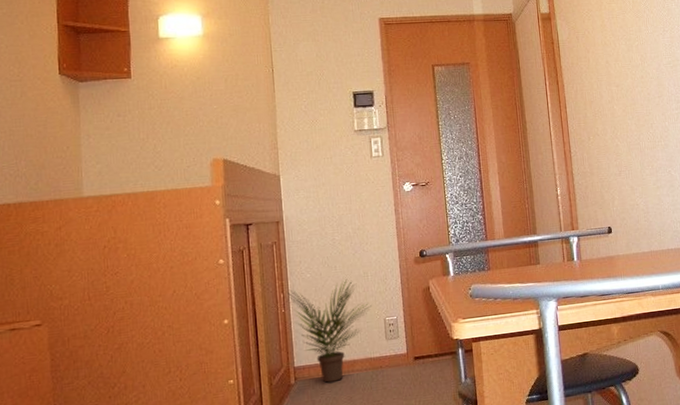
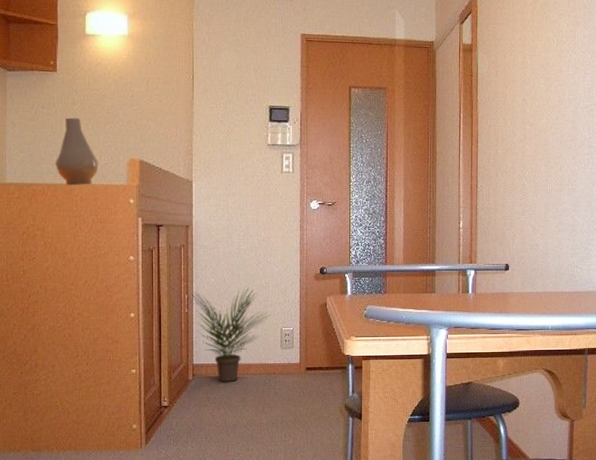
vase: none [133,122,181,193] -> present [54,117,99,186]

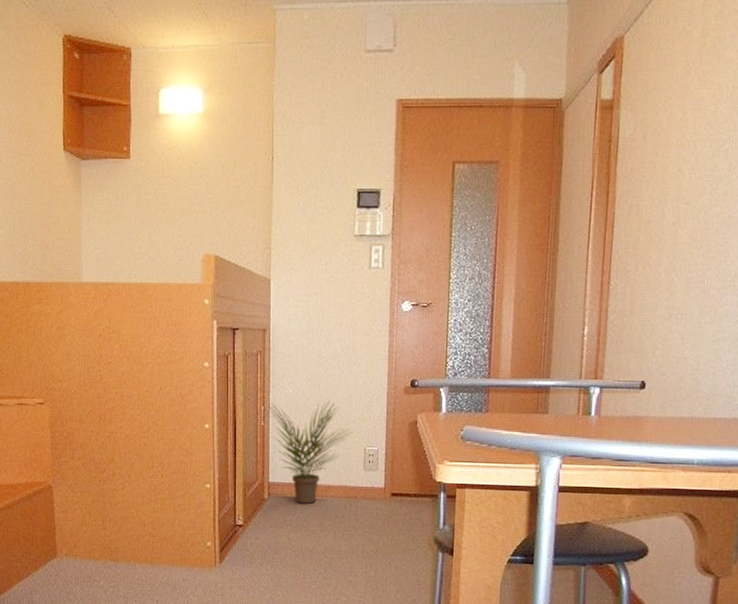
vase: present [54,117,99,186] -> none [128,209,173,285]

